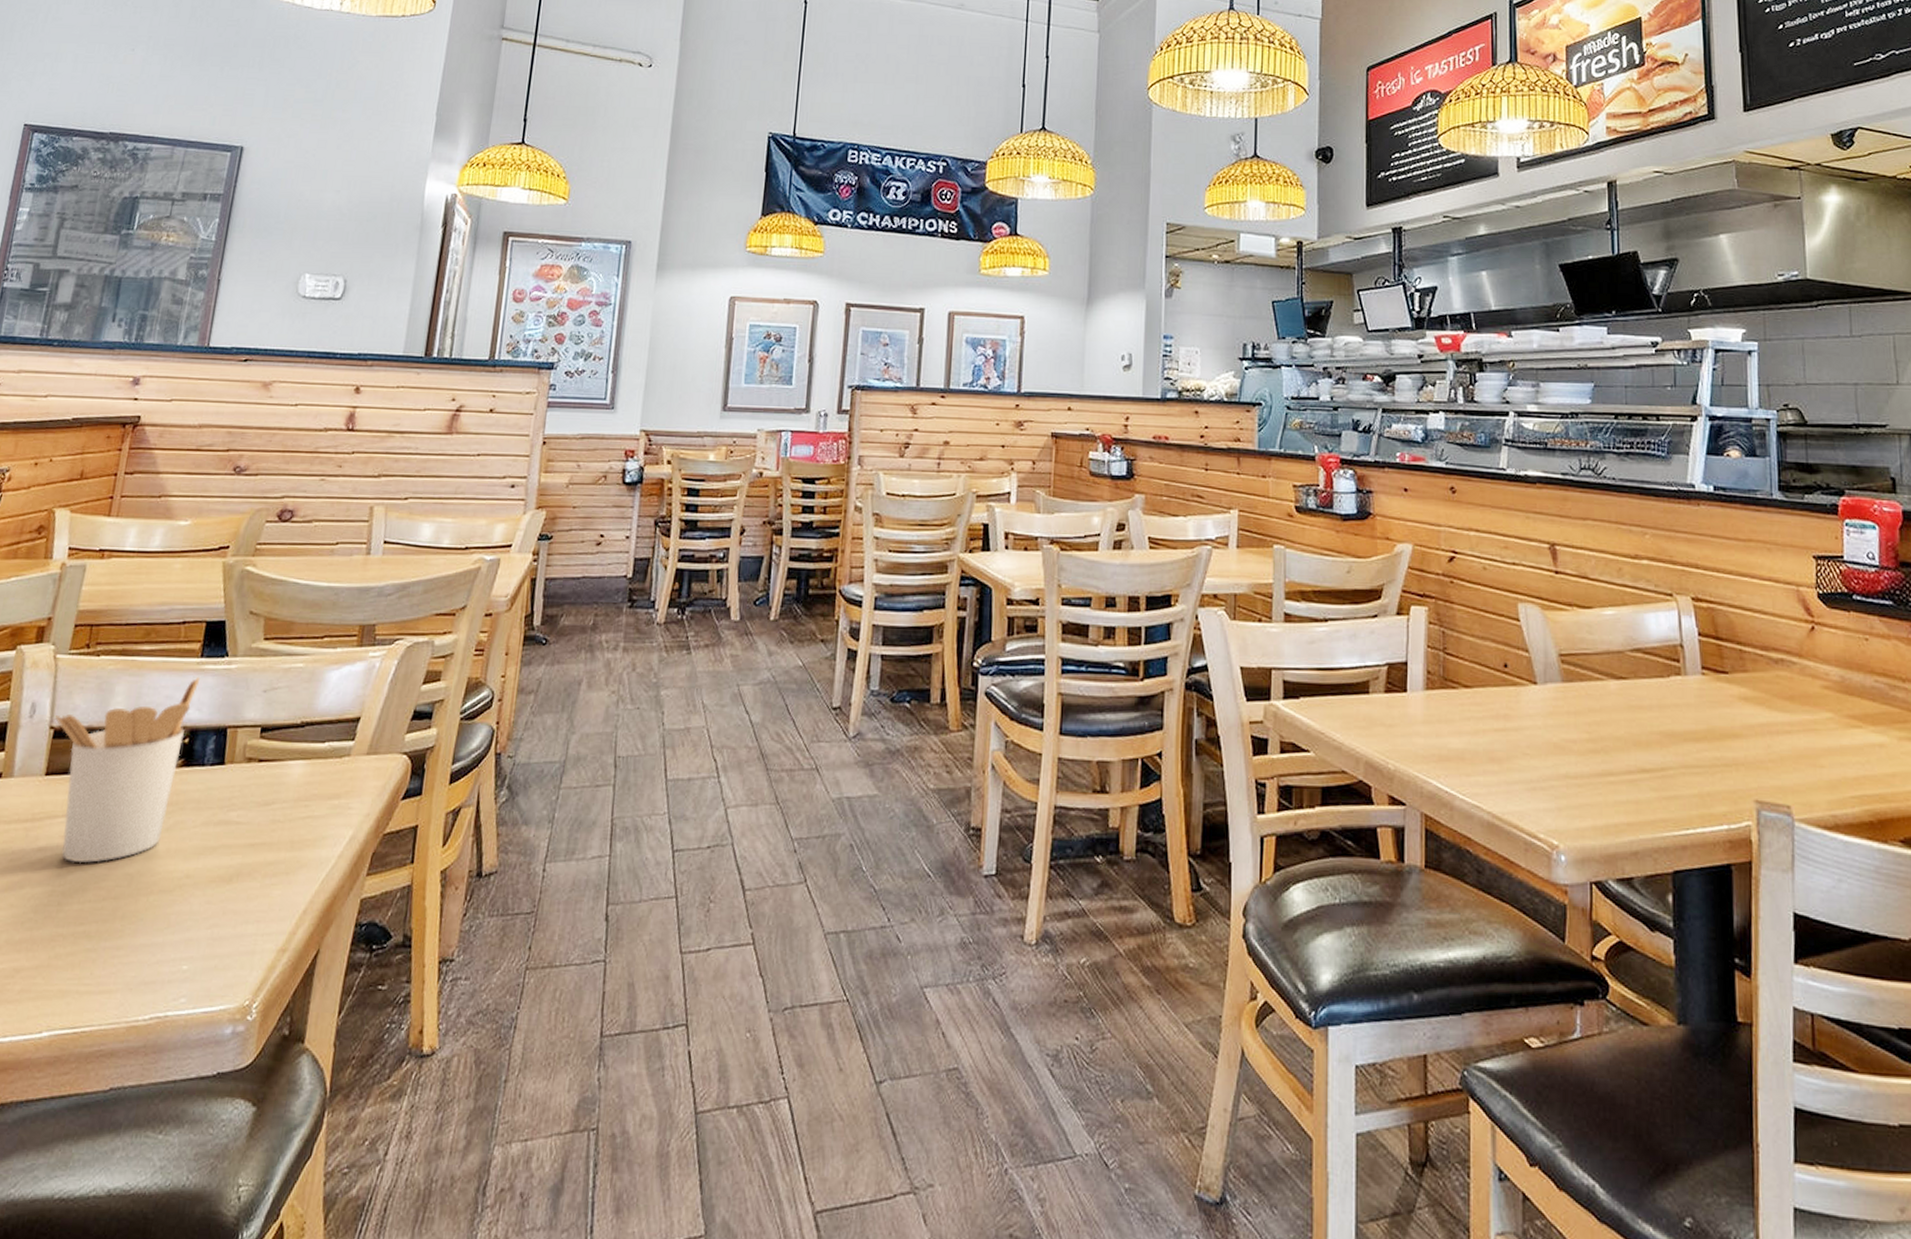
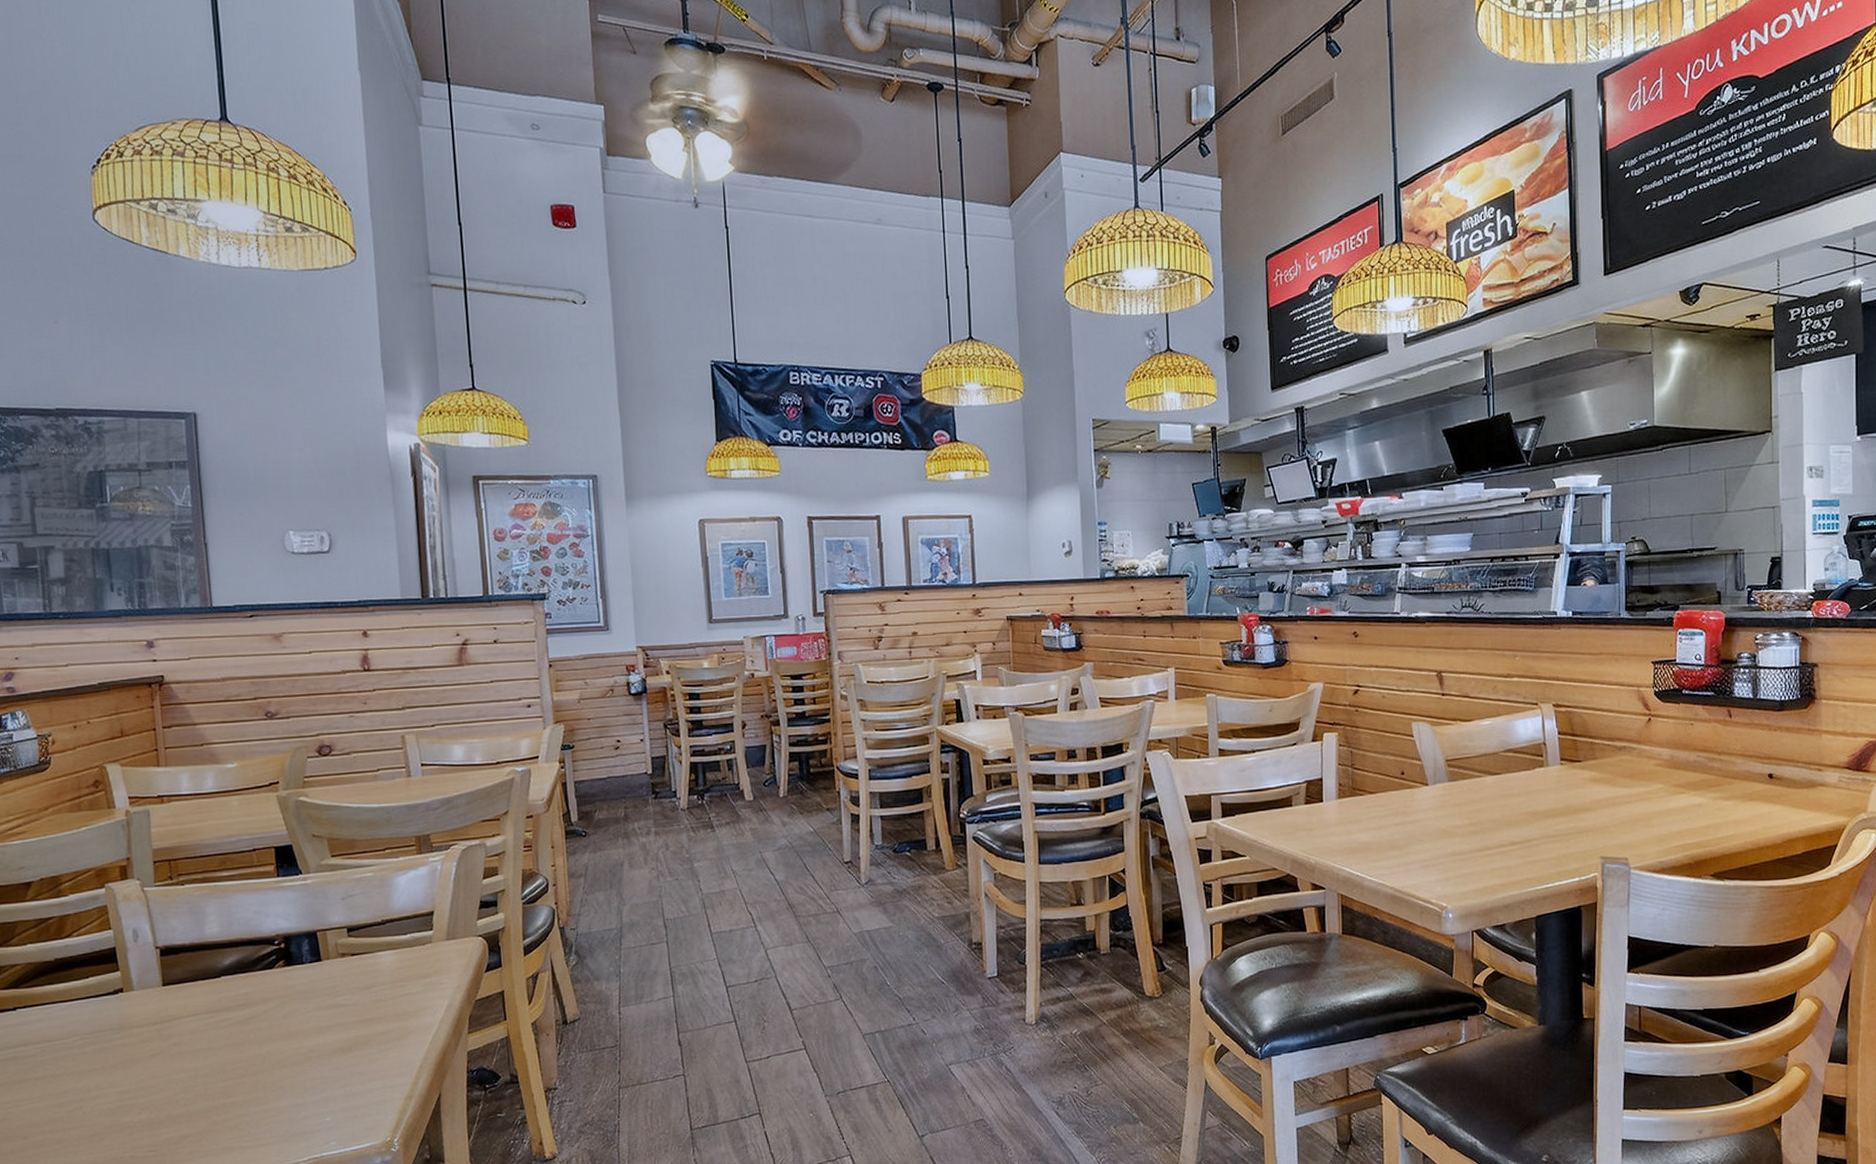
utensil holder: present [55,676,201,864] -> none [158,892,282,1052]

